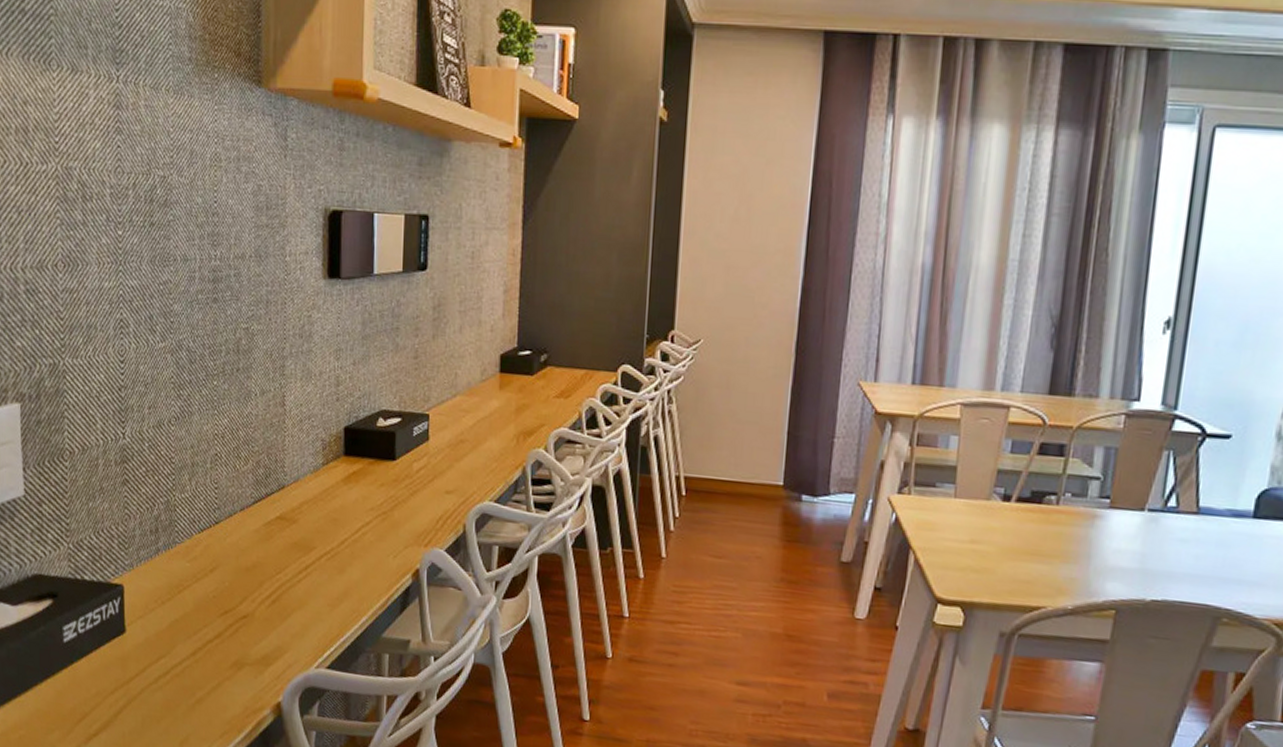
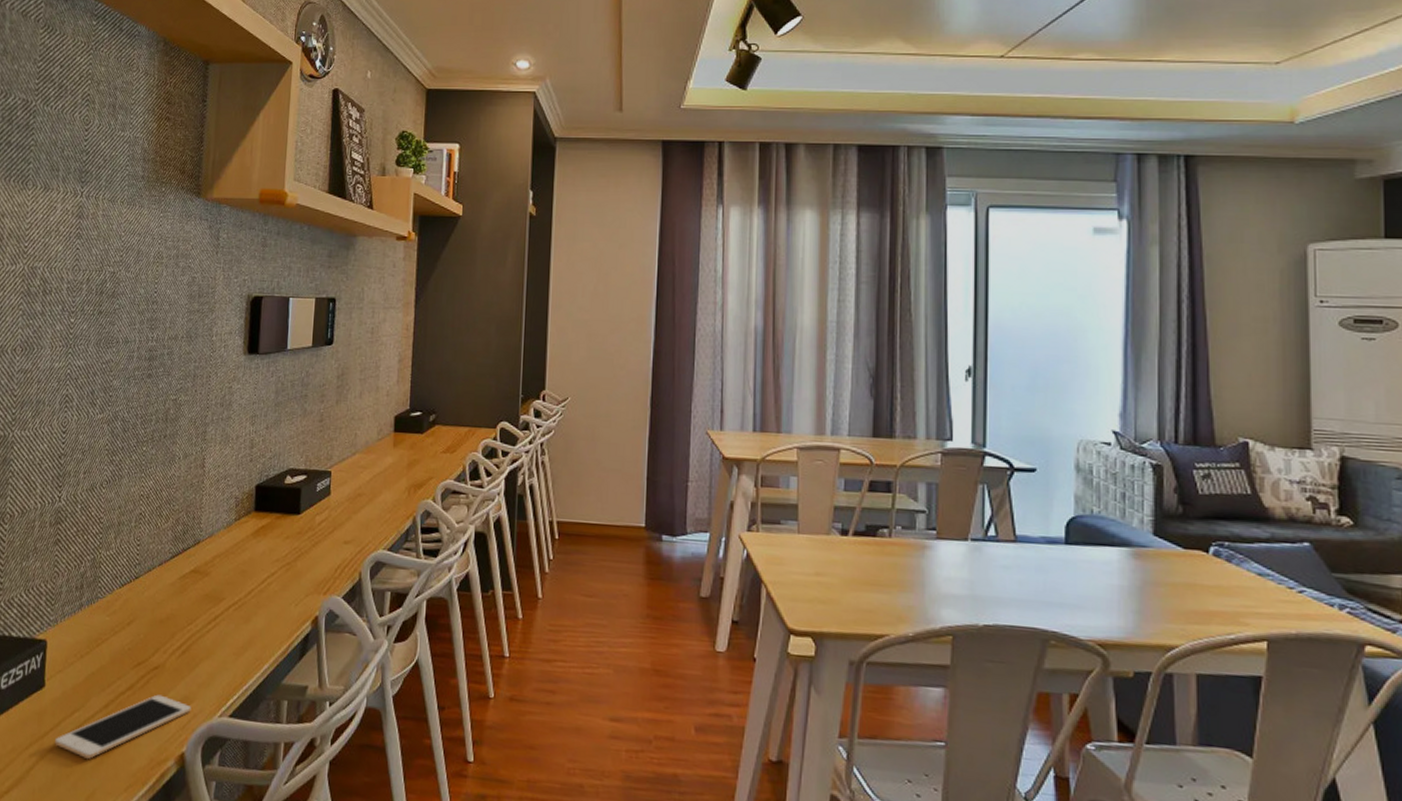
cell phone: none [142,643,286,705] -> present [55,694,191,759]

